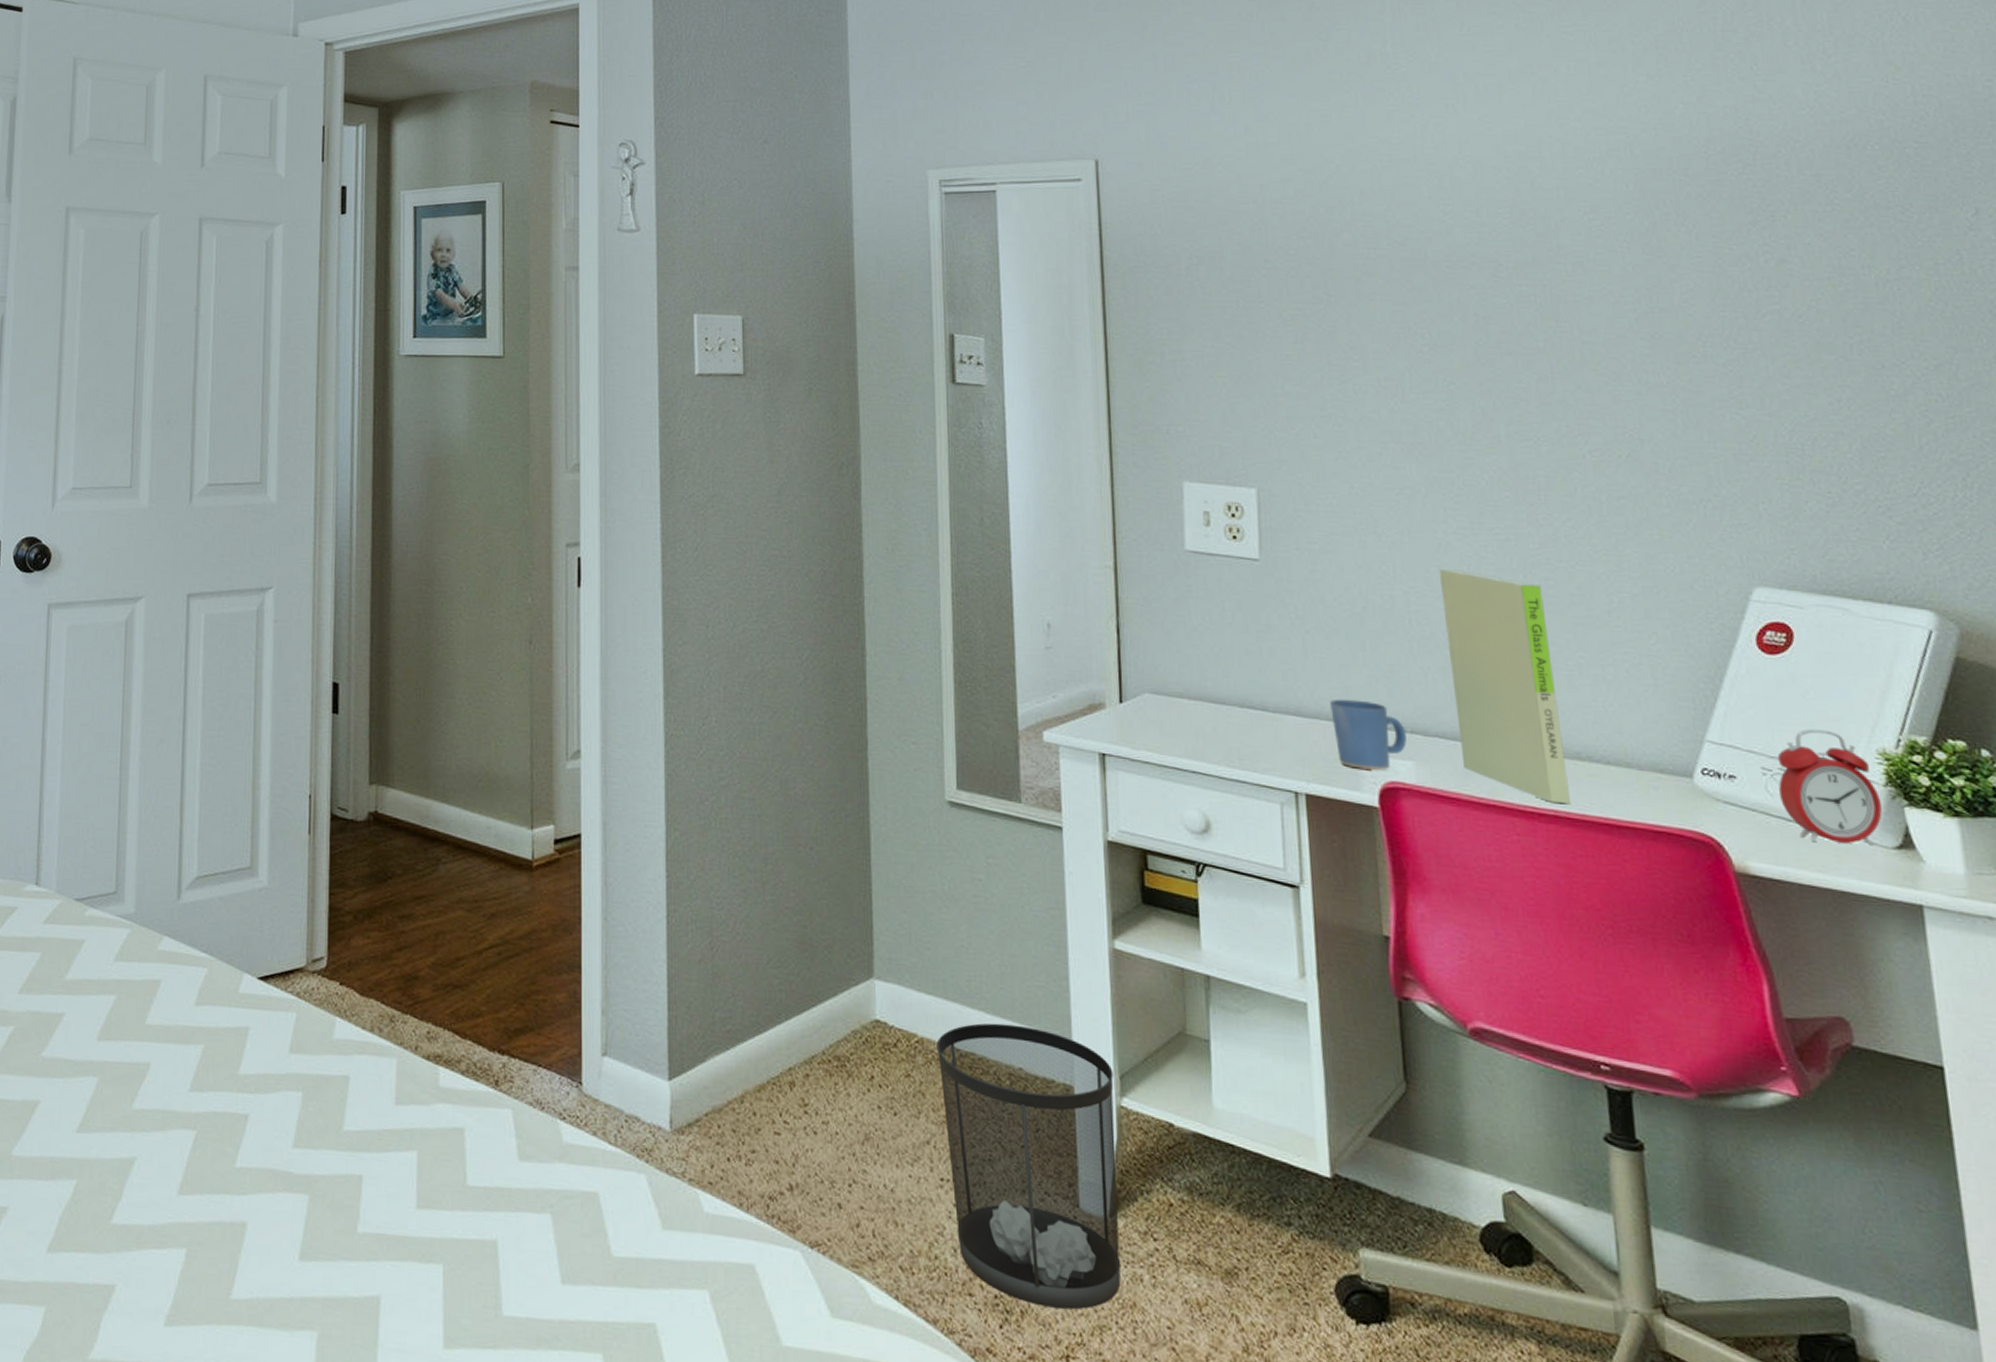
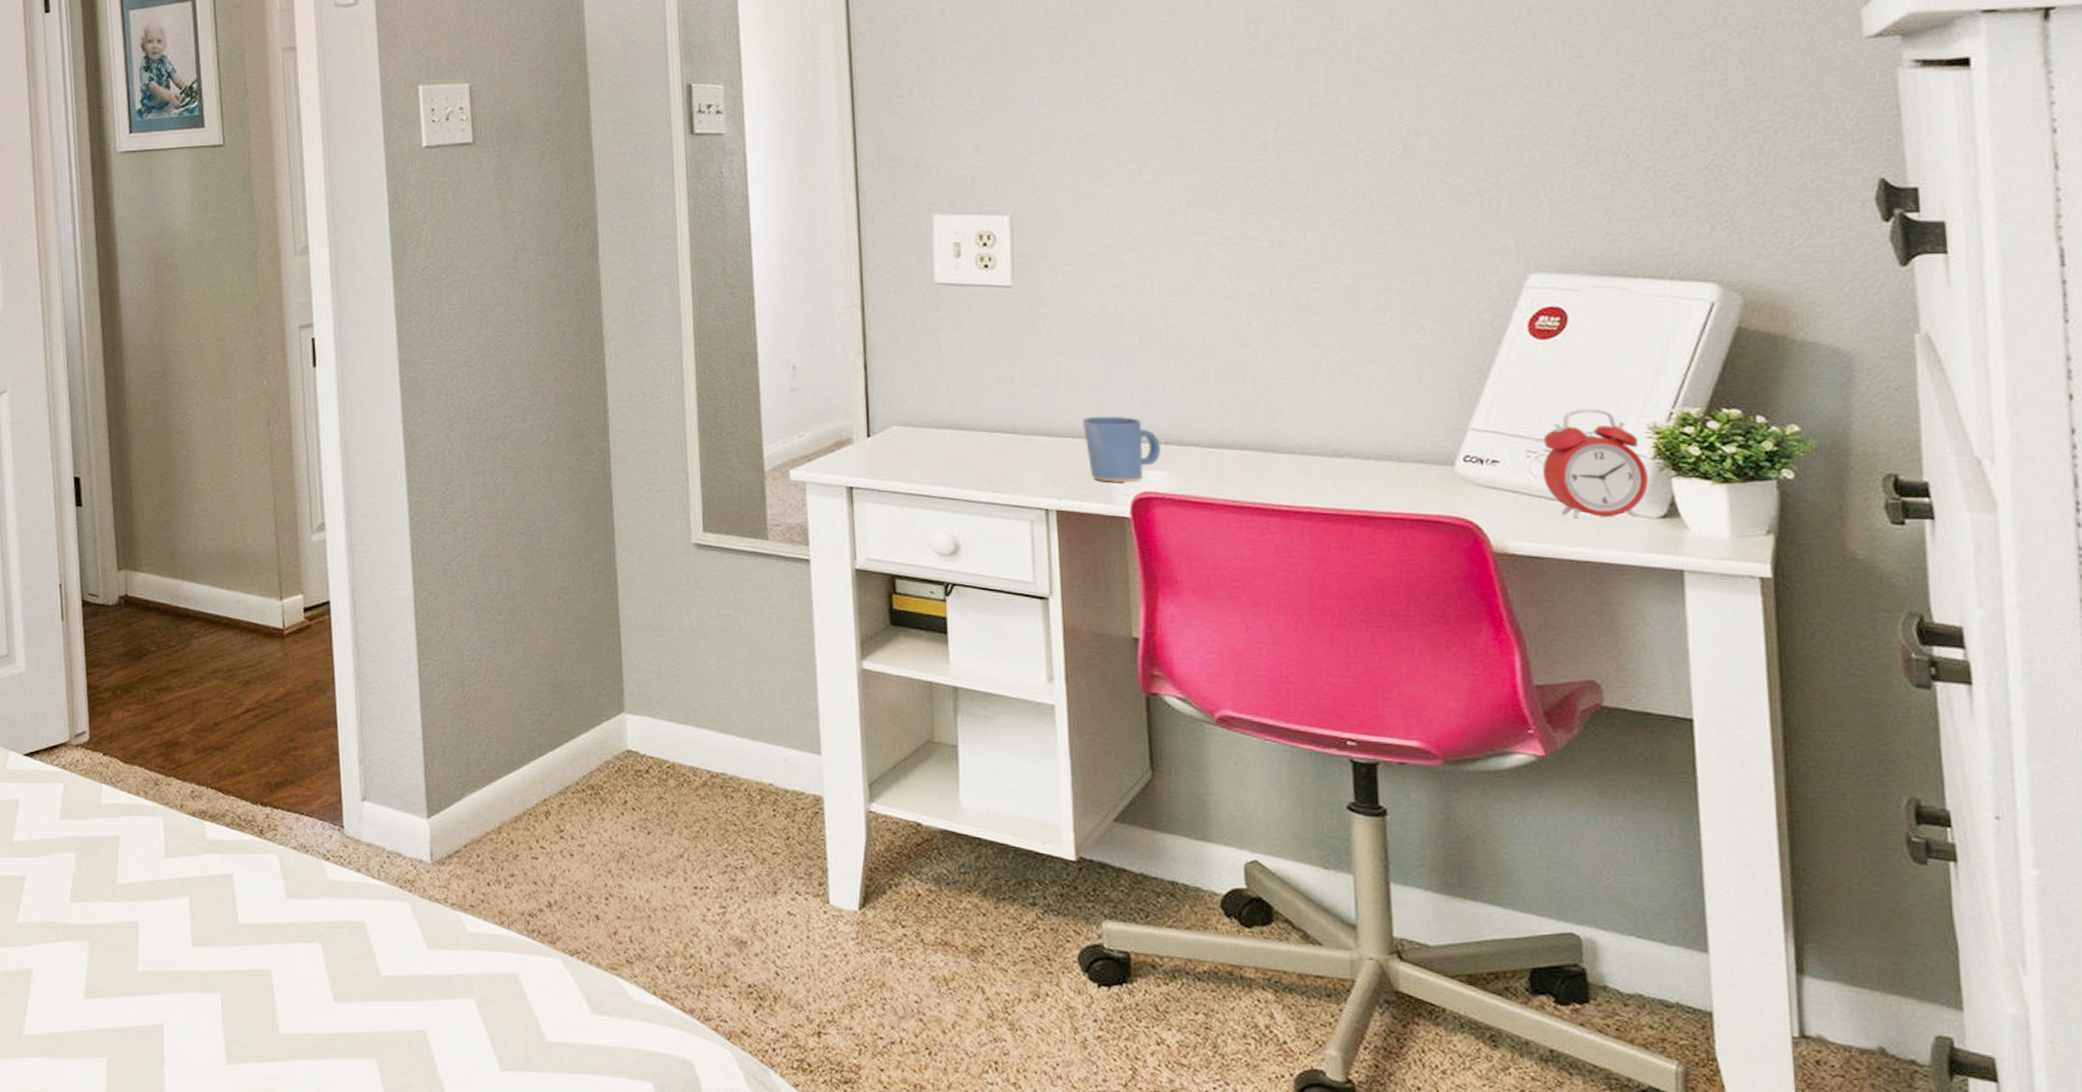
waste bin: present [936,1023,1121,1310] -> none [688,745,871,992]
book: present [1438,569,1570,803] -> none [1198,280,1326,500]

